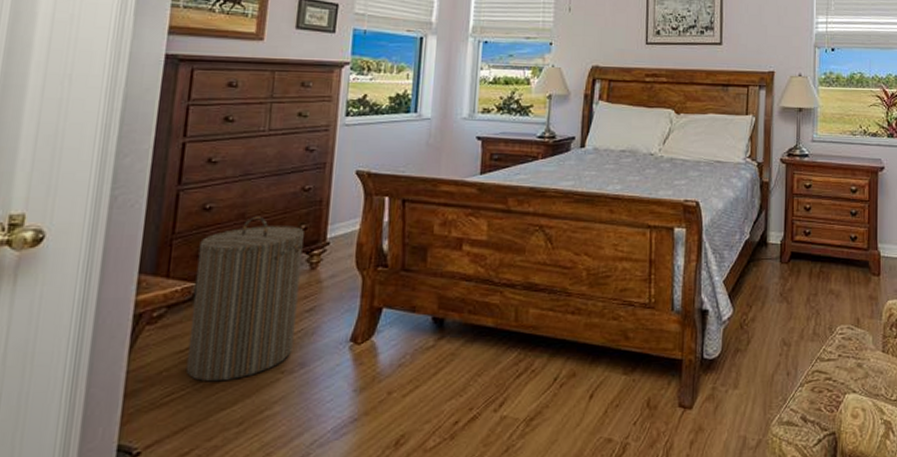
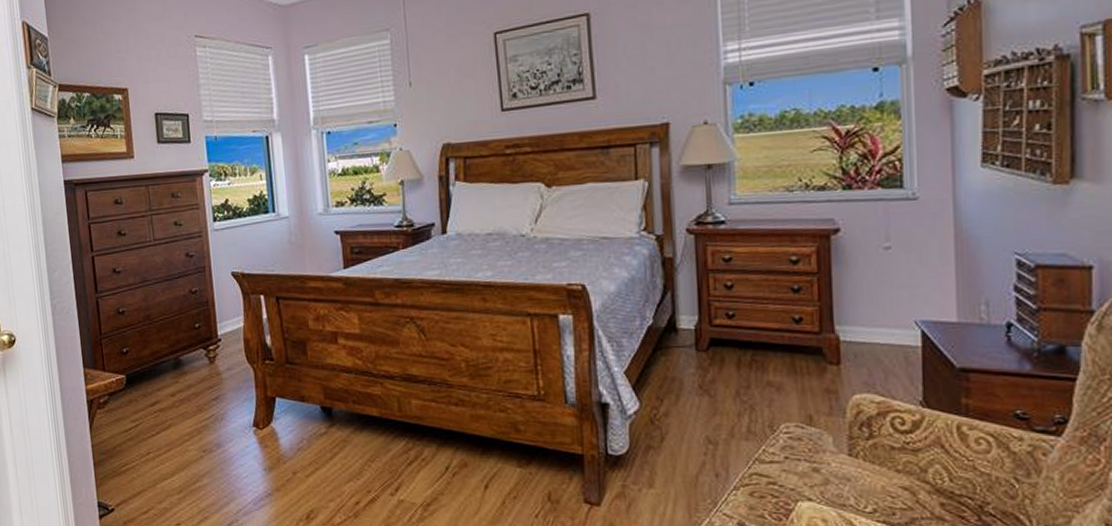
laundry hamper: present [186,216,304,382] -> none [121,317,209,457]

